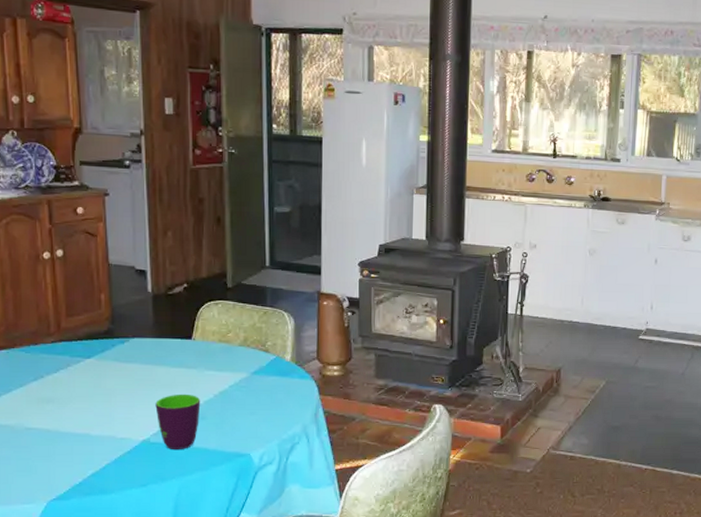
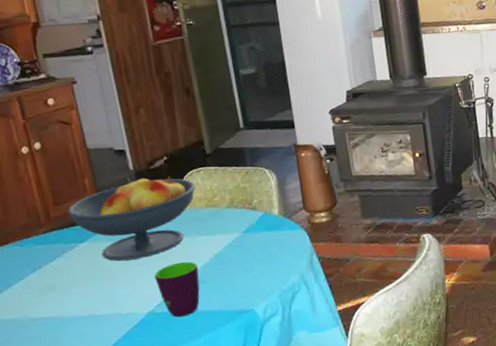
fruit bowl: none [79,299,211,384] -> present [67,175,196,261]

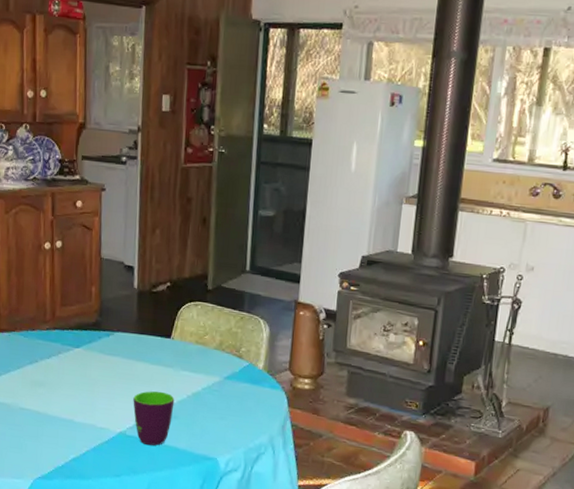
fruit bowl: present [67,175,196,261] -> none [71,295,190,378]

